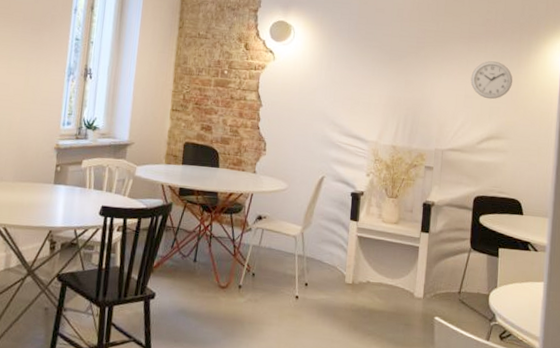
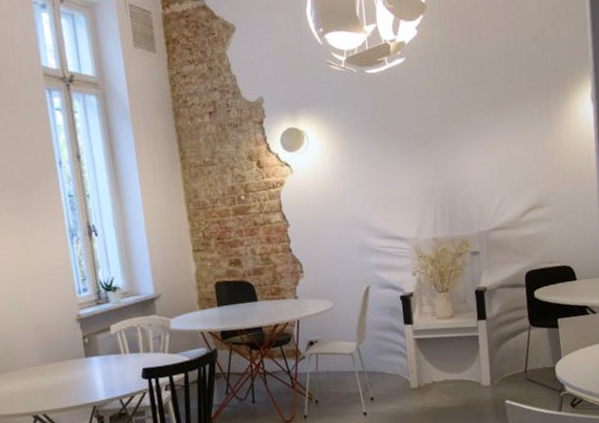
wall clock: present [471,61,513,100] -> none [502,125,546,168]

